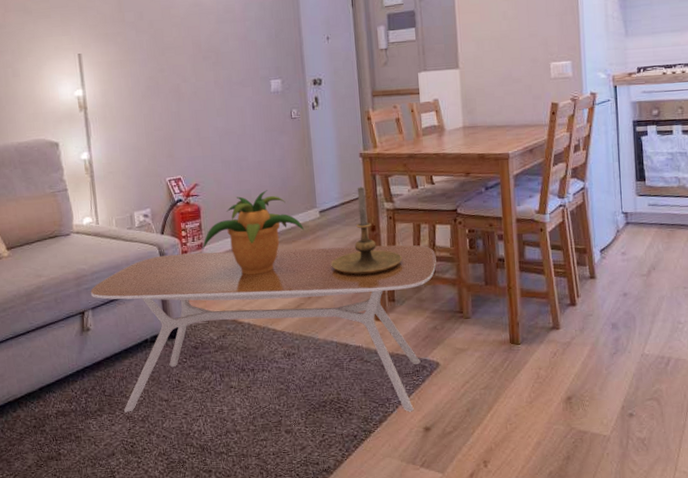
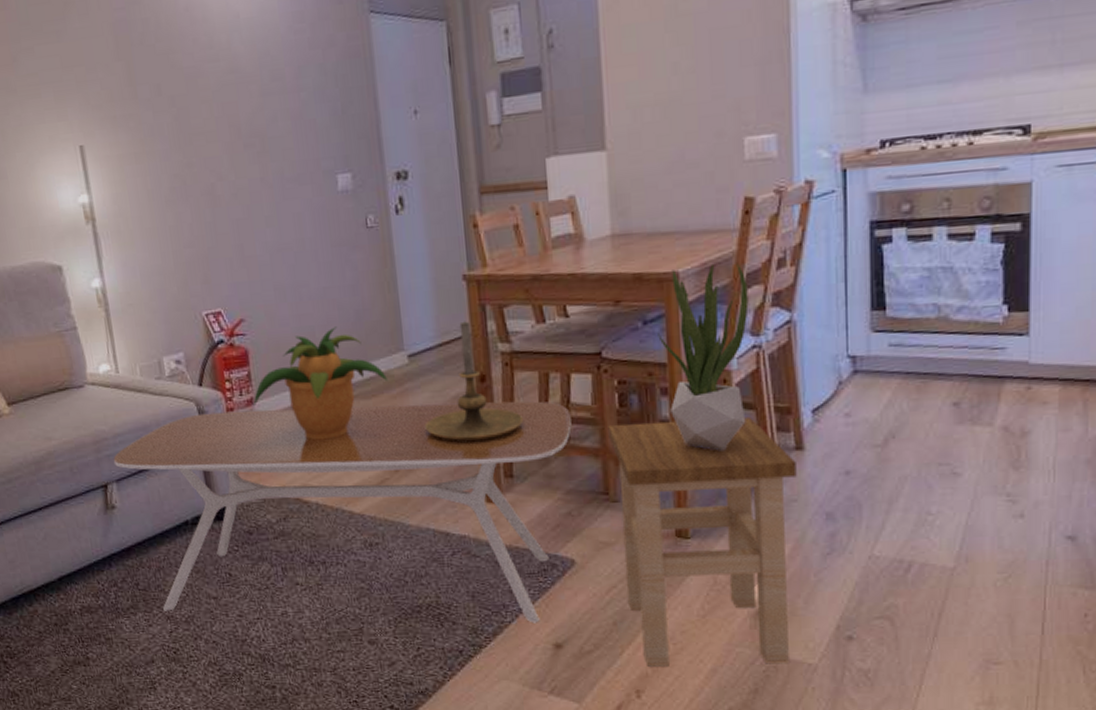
stool: none [462,255,591,442] -> present [608,416,797,667]
potted plant: none [495,148,557,280] -> present [658,264,749,451]

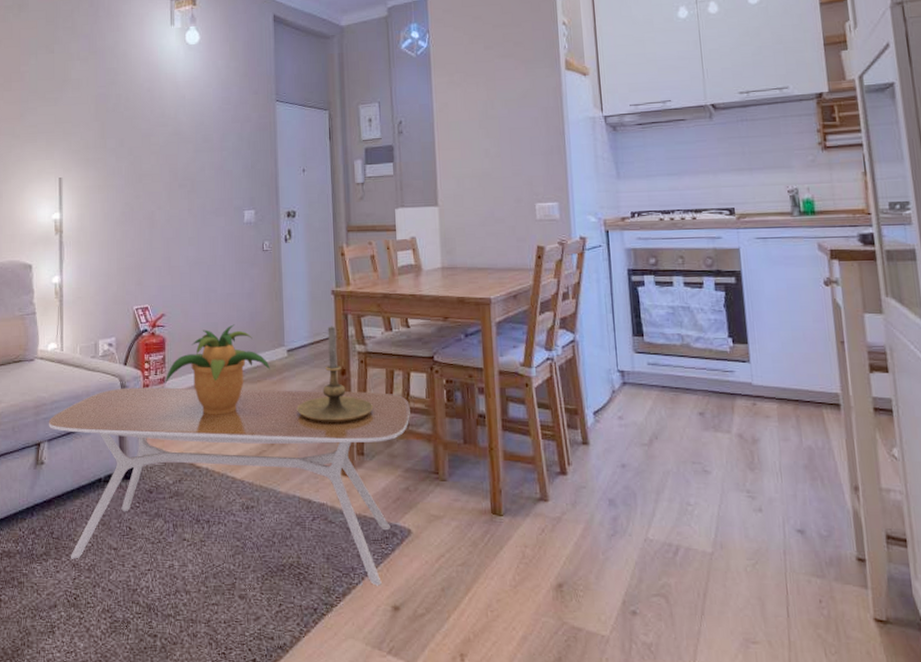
stool: present [608,416,797,667] -> none [438,415,586,635]
potted plant: present [658,264,749,451] -> none [476,294,544,442]

